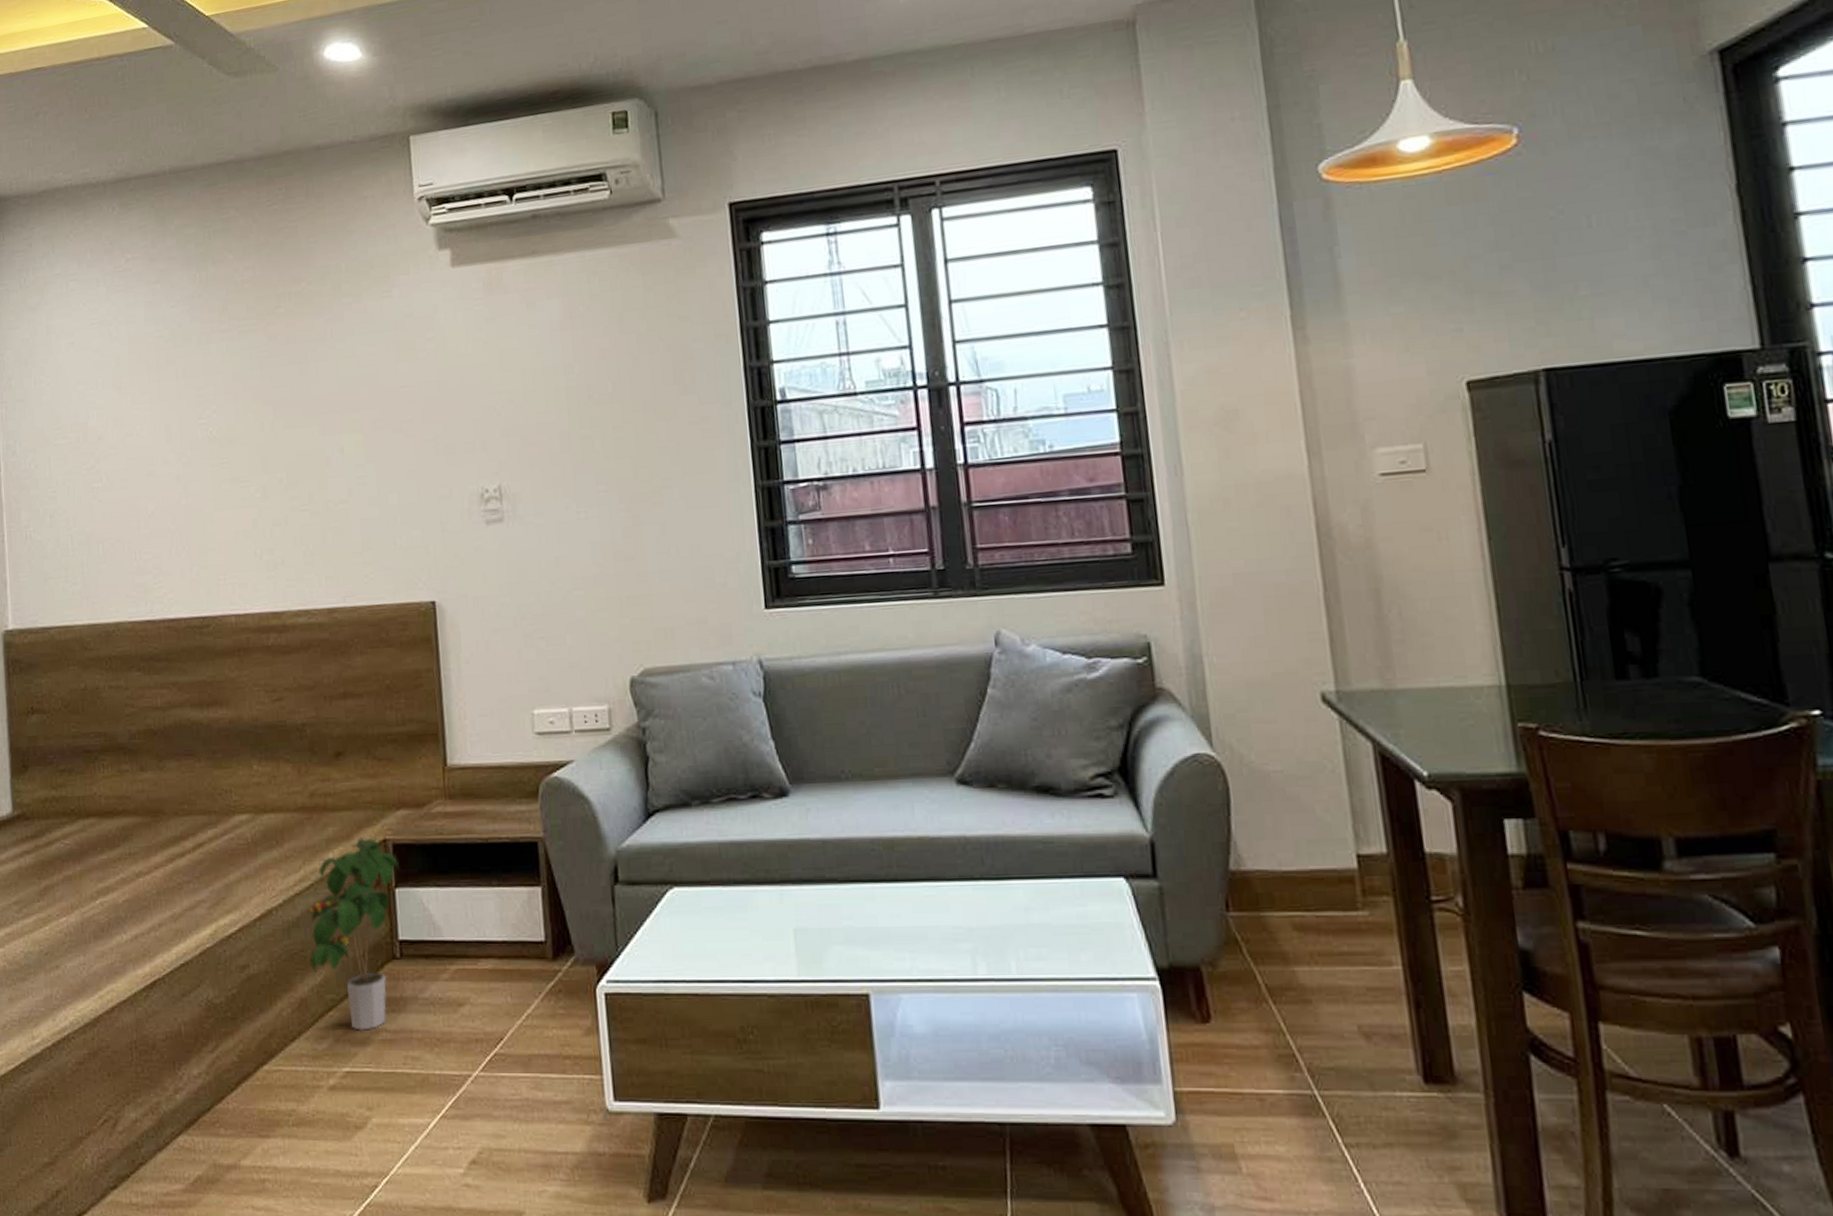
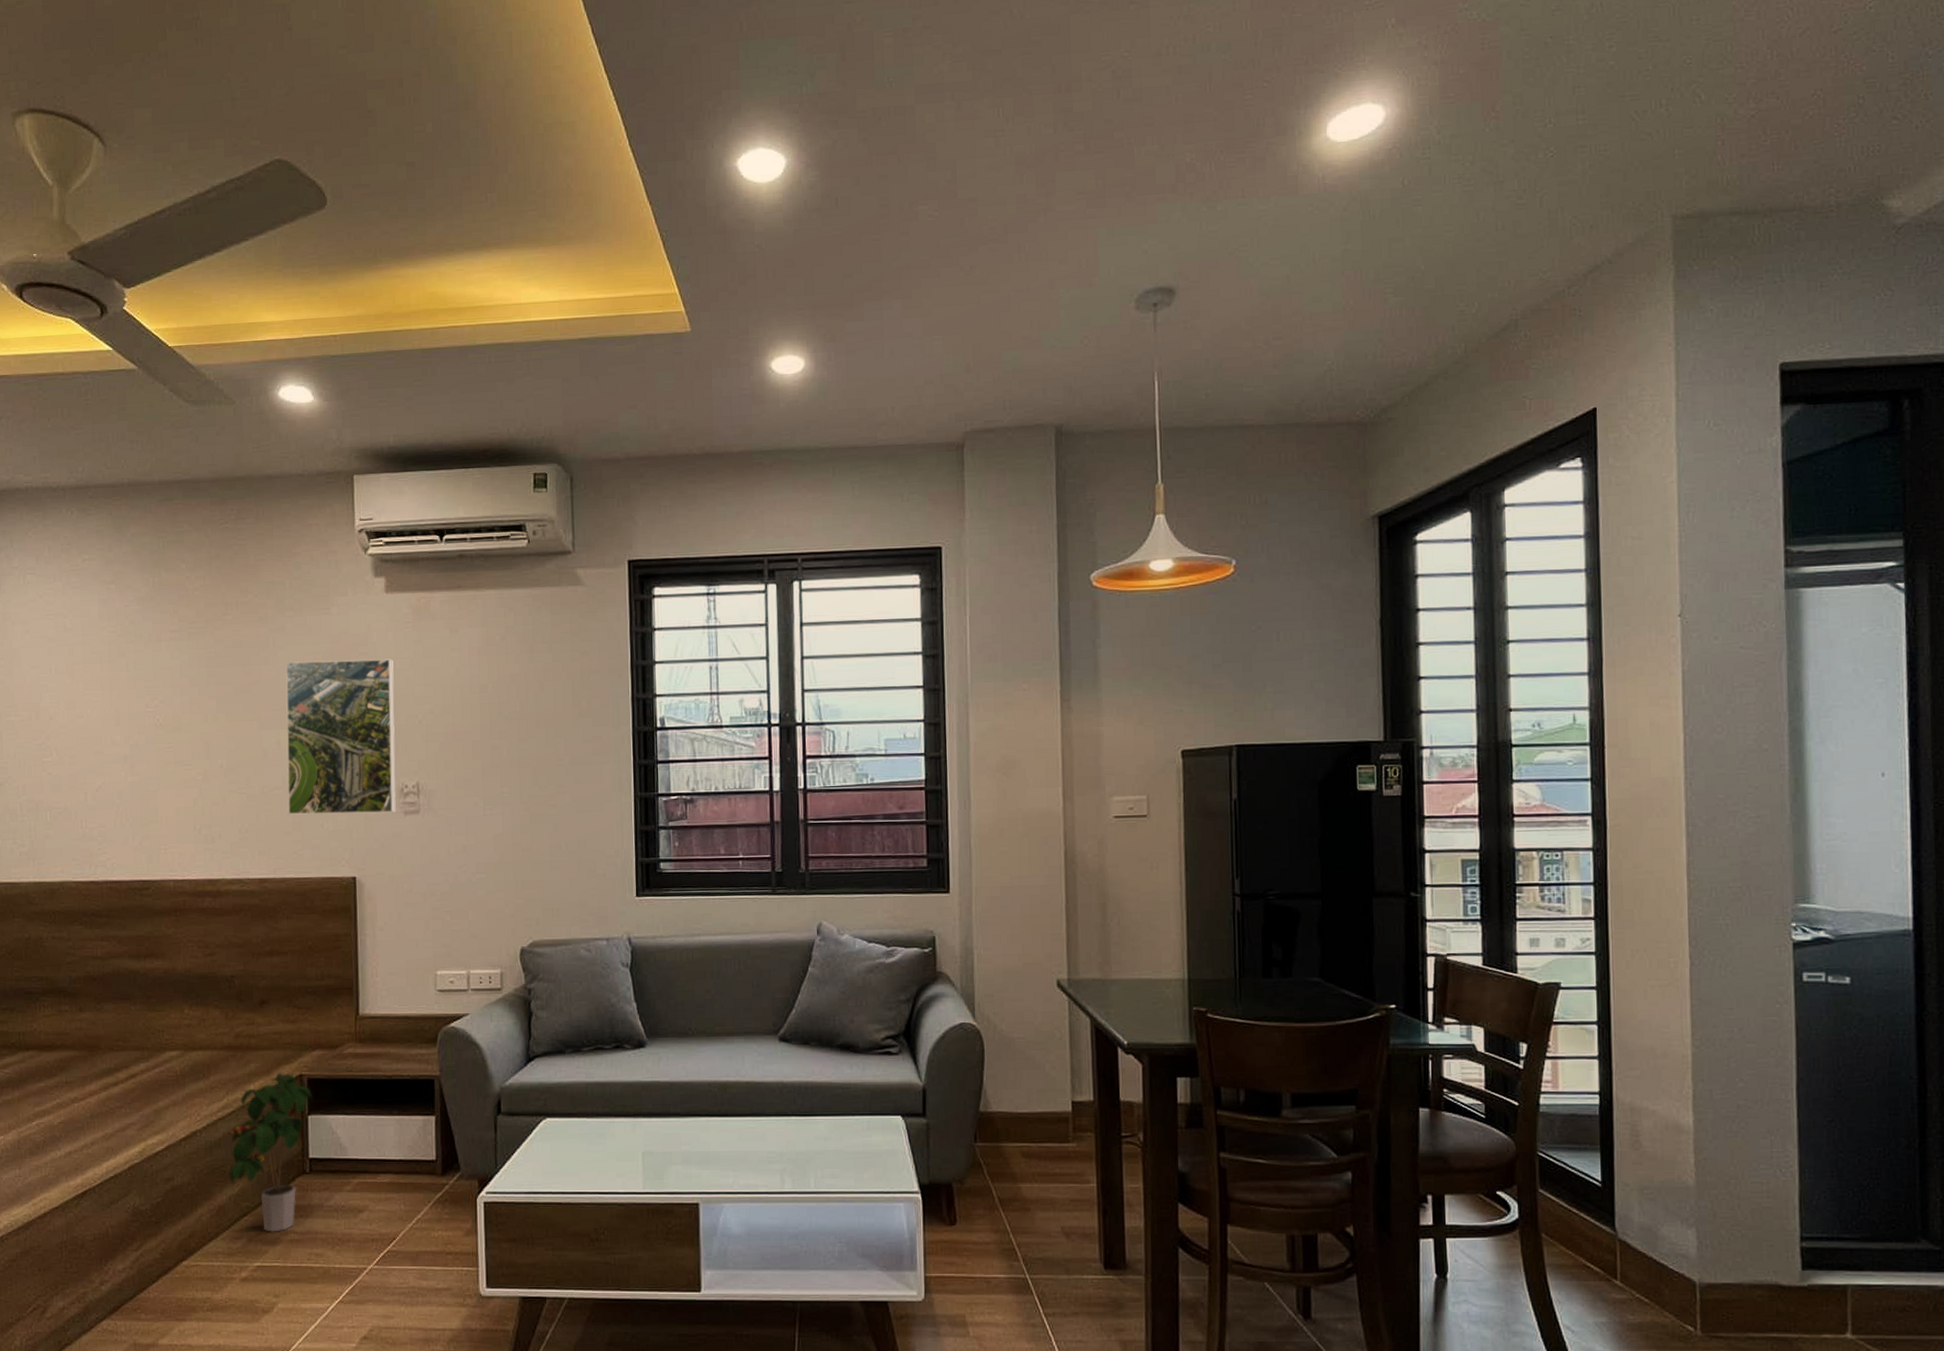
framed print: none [345,342,477,533] -> present [285,659,396,815]

